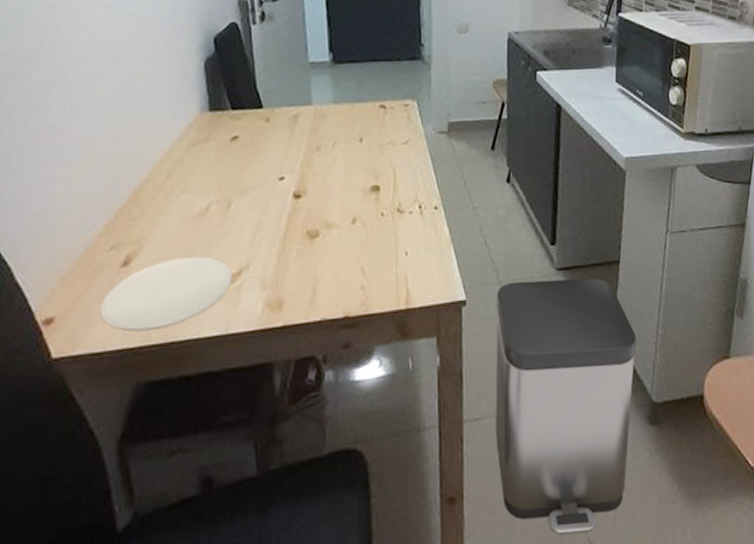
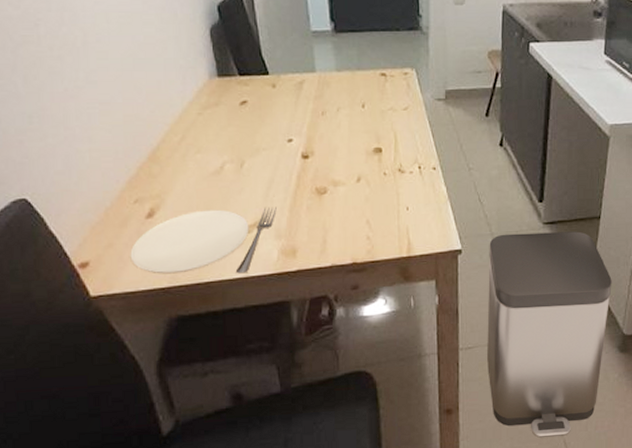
fork: none [214,252,264,331] -> present [235,206,277,274]

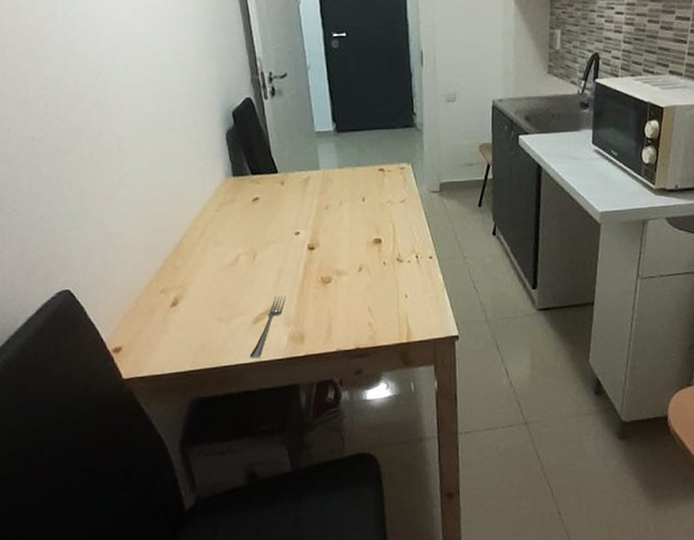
plate: present [130,209,249,274] -> none [157,298,262,359]
pedal bin: present [487,231,612,438] -> none [485,317,608,524]

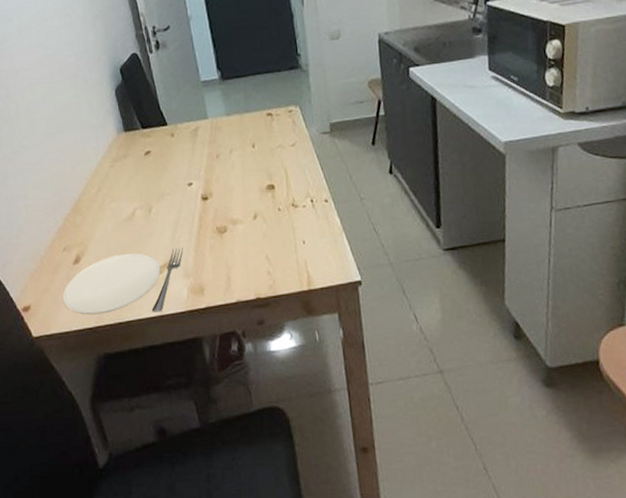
plate: none [157,298,262,359] -> present [62,252,161,315]

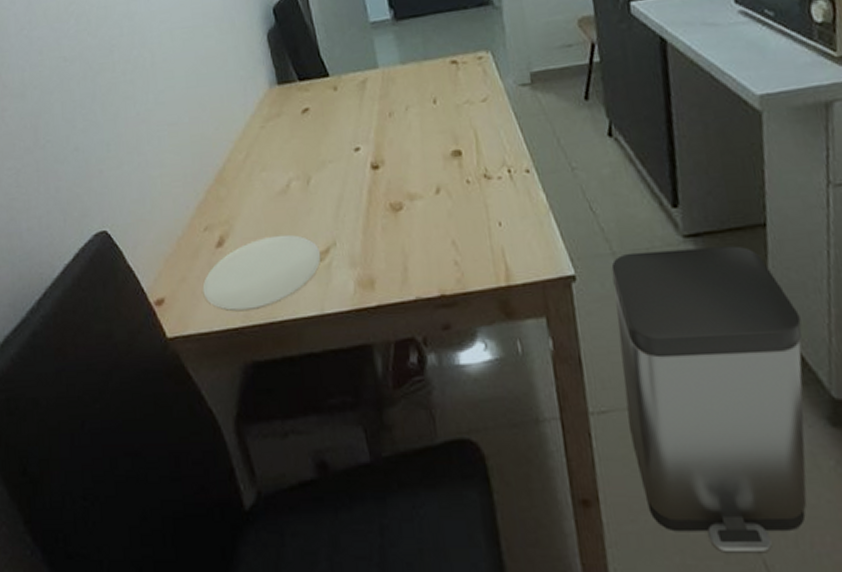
fork: present [151,247,184,313] -> none [309,228,349,311]
pedal bin: none [389,256,527,481] -> present [611,245,807,553]

